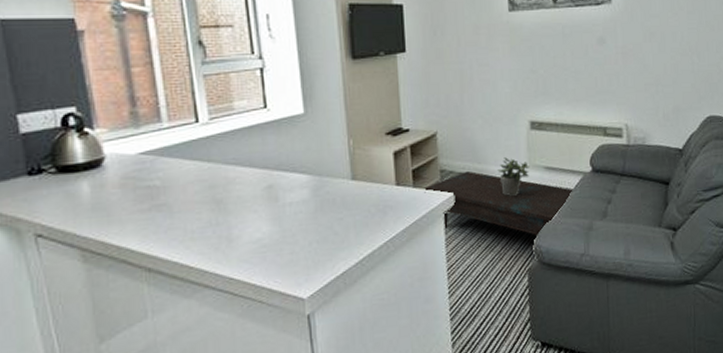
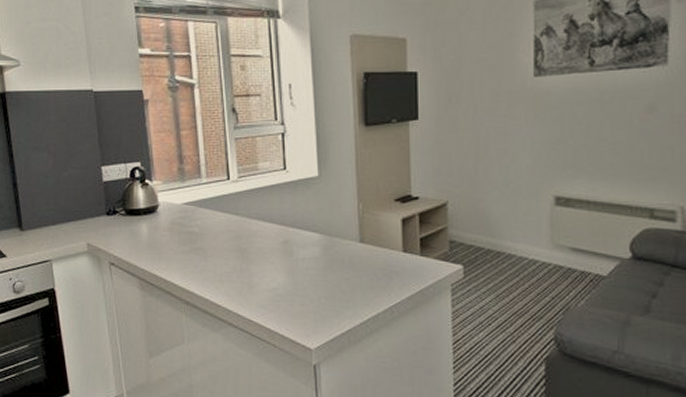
coffee table: present [423,170,572,236] -> none [430,244,604,323]
potted plant: present [497,157,530,196] -> none [514,234,553,276]

